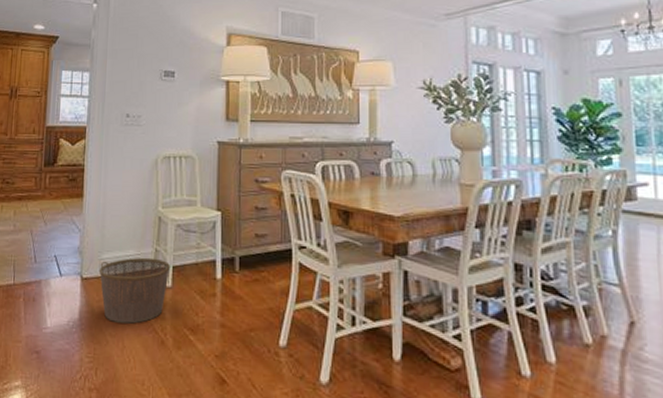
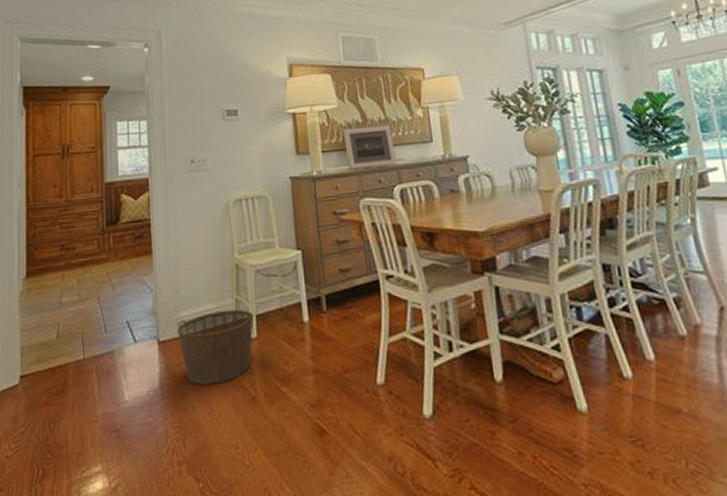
picture frame: none [273,101,322,143] -> present [343,125,397,171]

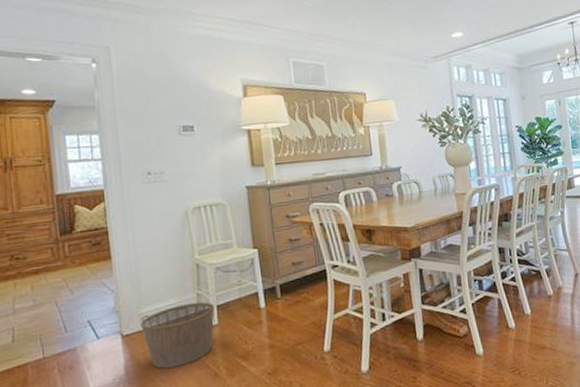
picture frame: present [343,125,397,171] -> none [295,141,342,180]

